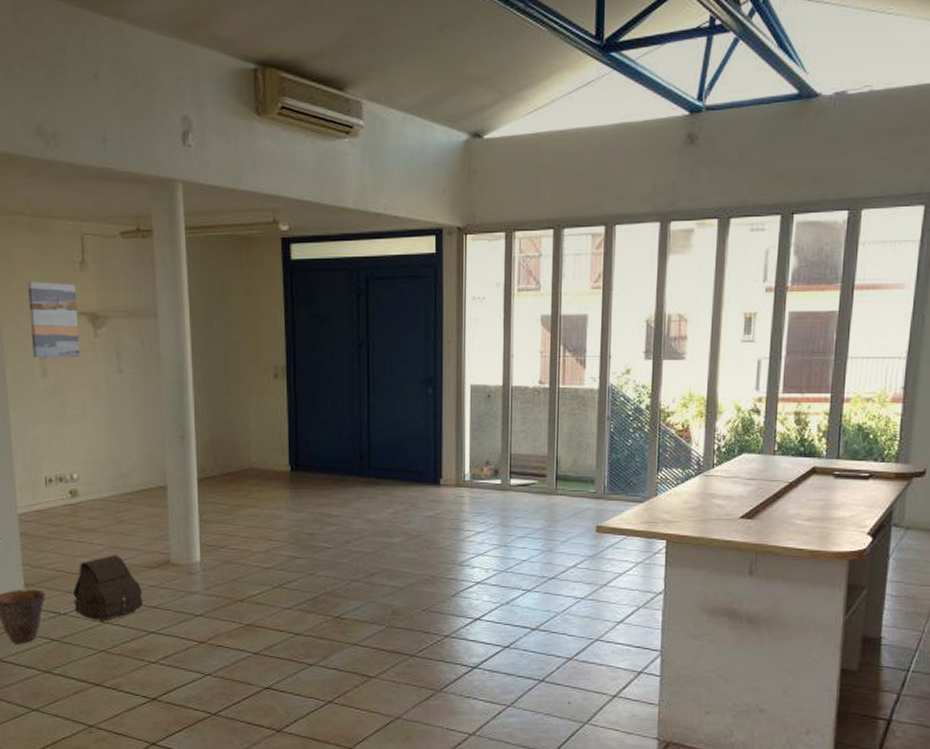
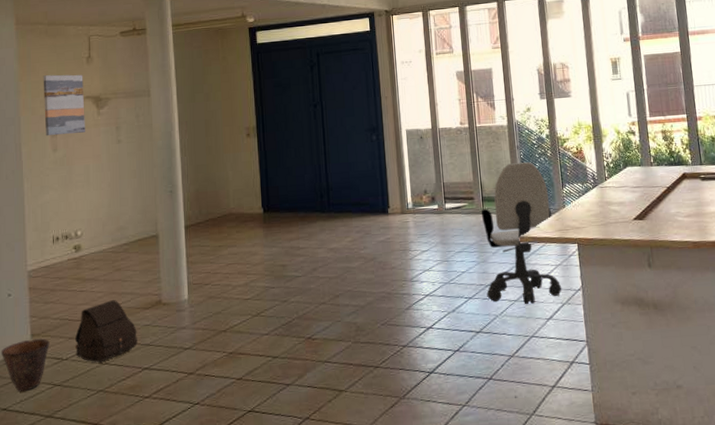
office chair: none [549,437,640,604] -> present [481,162,562,304]

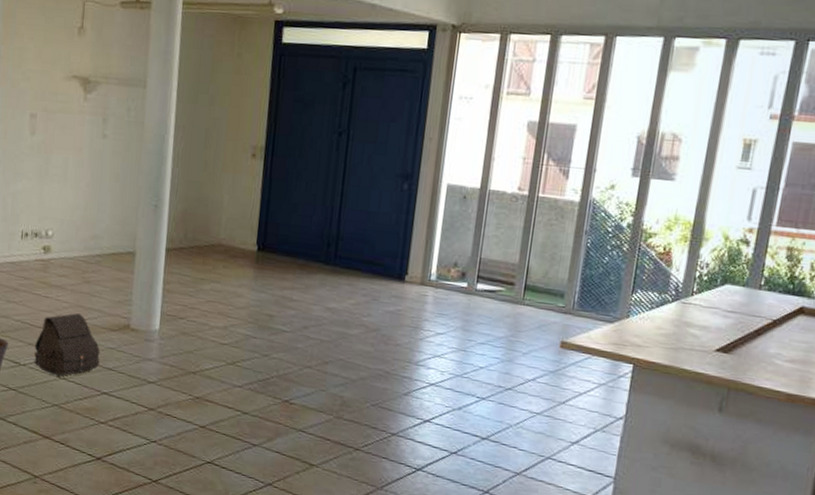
wall art: present [43,74,85,136] -> none [24,42,73,118]
office chair: present [481,162,562,304] -> none [504,250,613,422]

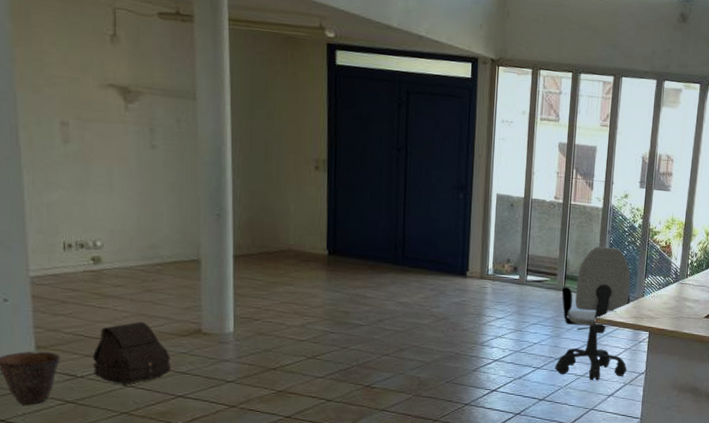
office chair: none [504,250,613,422] -> present [555,246,631,380]

